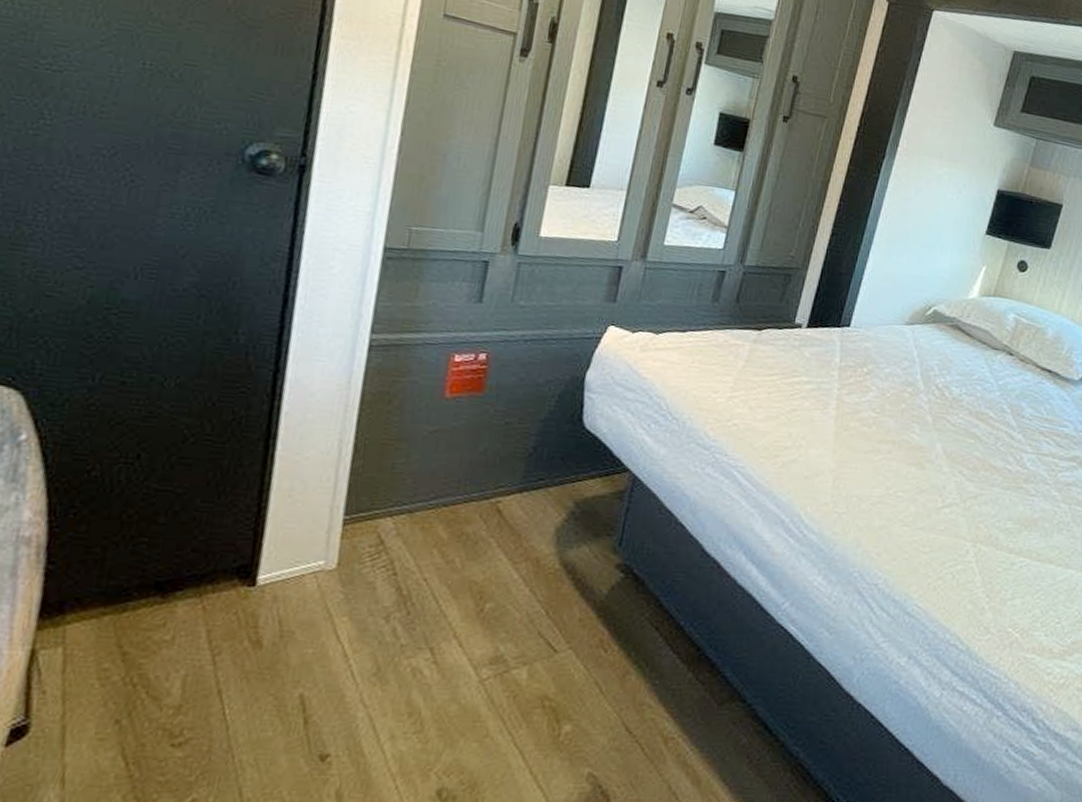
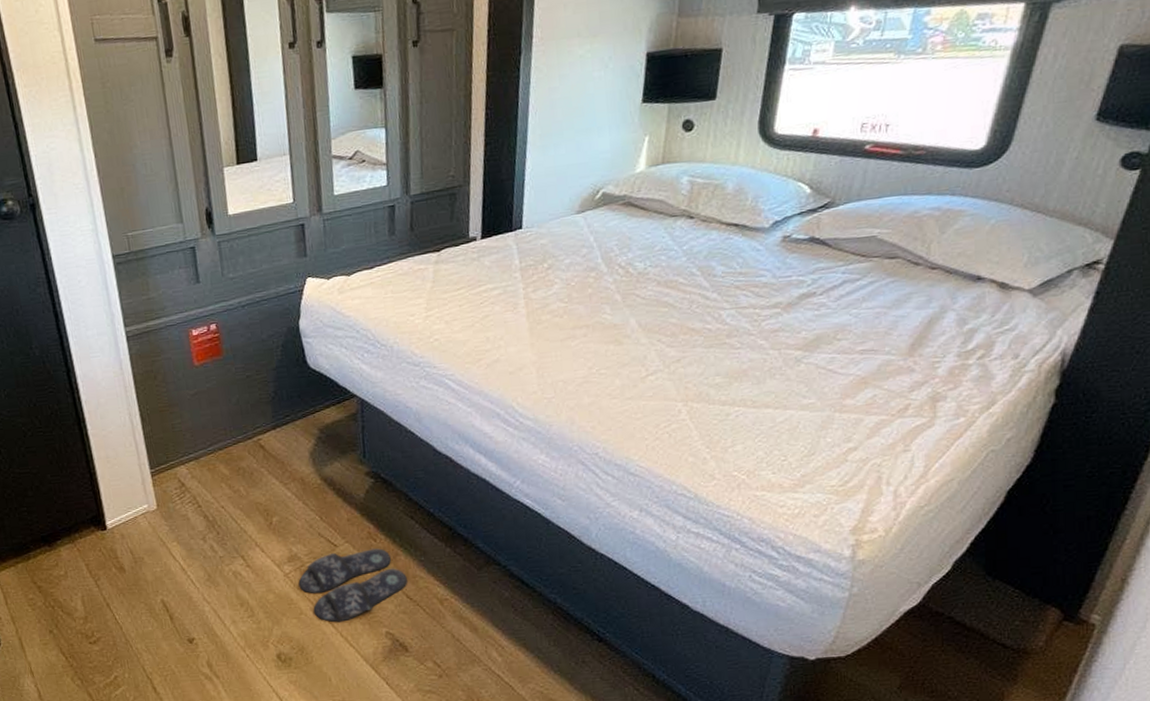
slippers: none [494,659,633,754] -> present [298,548,408,623]

